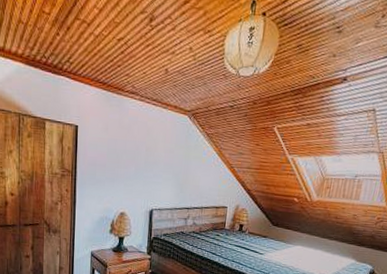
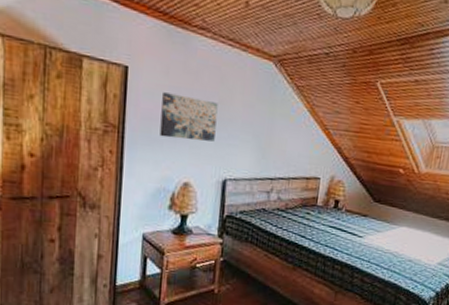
wall art: none [102,144,145,180] -> present [159,92,218,142]

